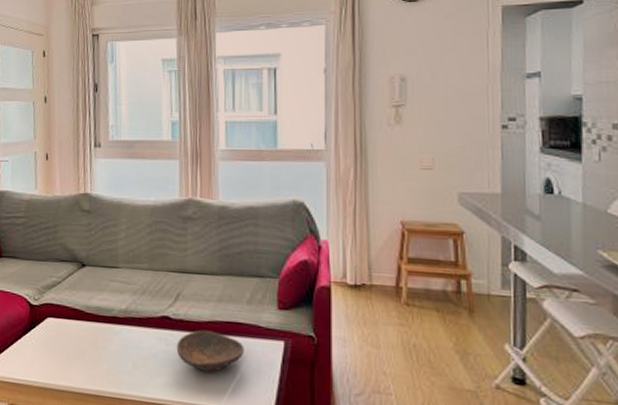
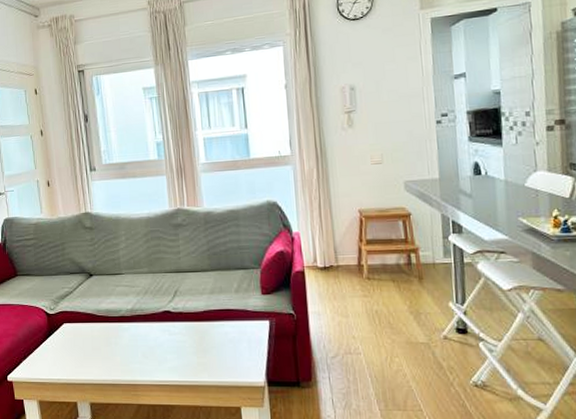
decorative bowl: present [176,330,244,372] -> none [178,319,236,353]

